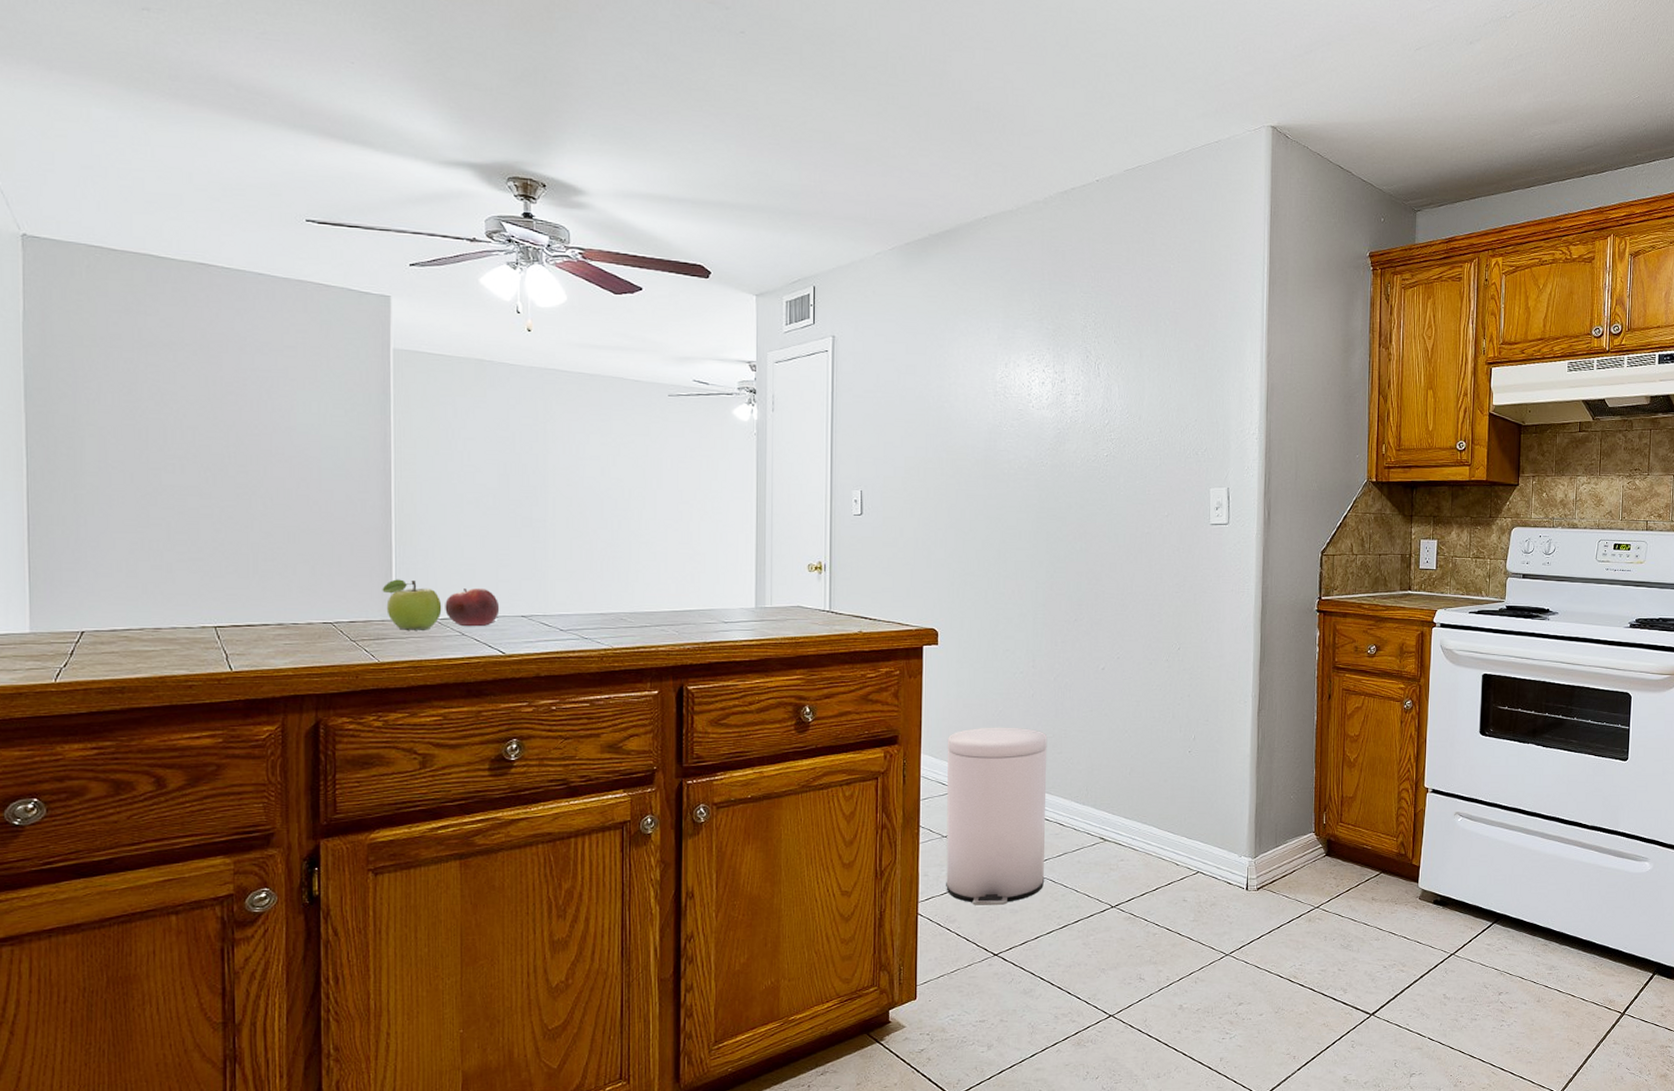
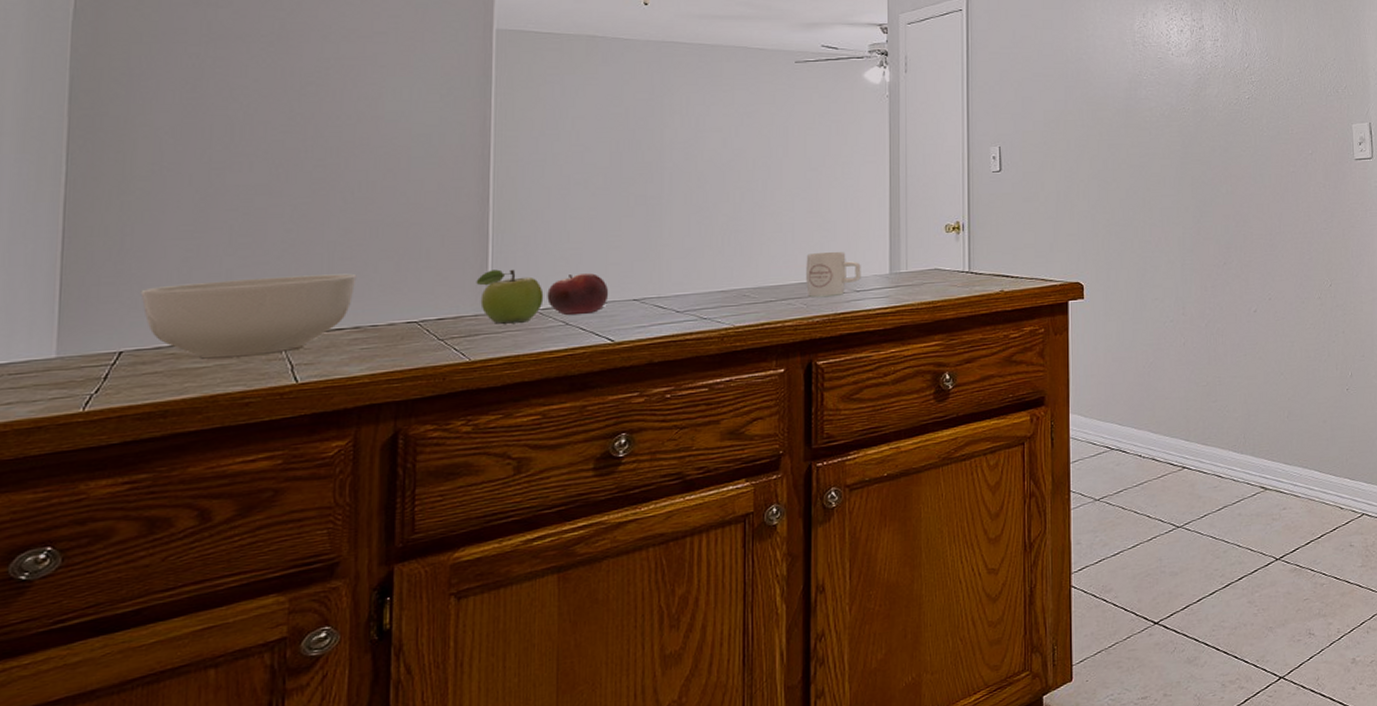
bowl: none [96,572,278,644] -> present [140,273,357,359]
mug: none [678,582,729,626] -> present [806,251,861,298]
pedal bin: present [946,727,1048,906] -> none [1096,378,1205,572]

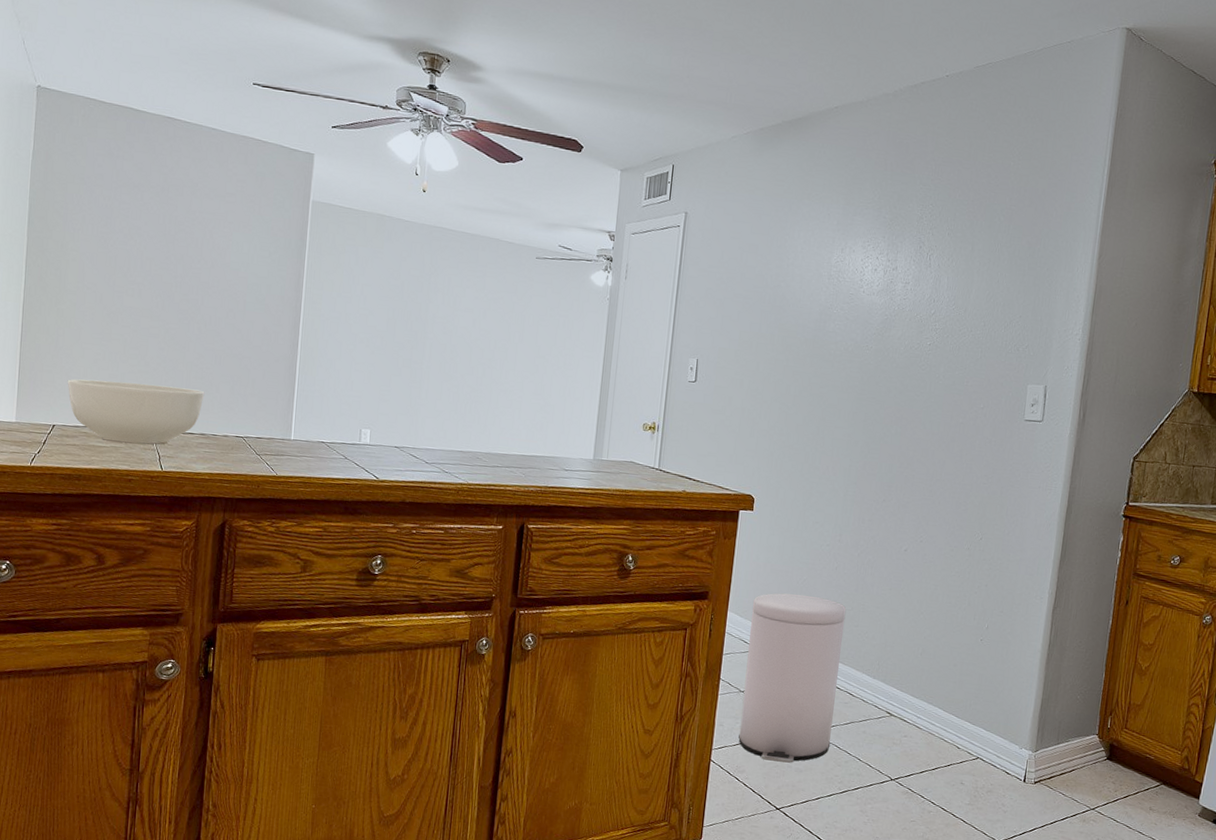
fruit: present [476,269,544,324] -> none [284,404,331,451]
fruit: present [547,272,609,316] -> none [333,417,378,453]
mug: present [806,251,861,298] -> none [526,430,571,471]
pedal bin: none [1096,378,1205,572] -> present [738,593,846,763]

